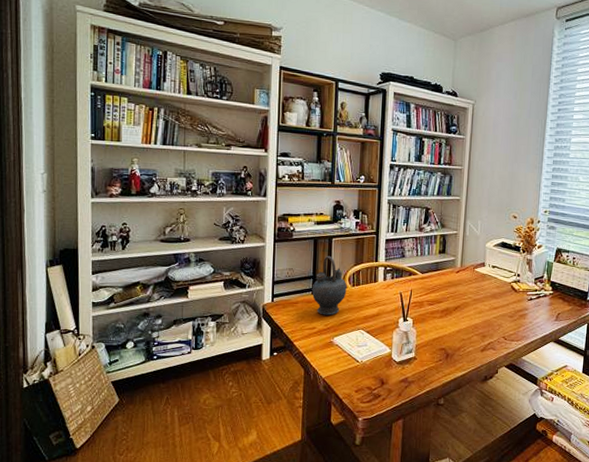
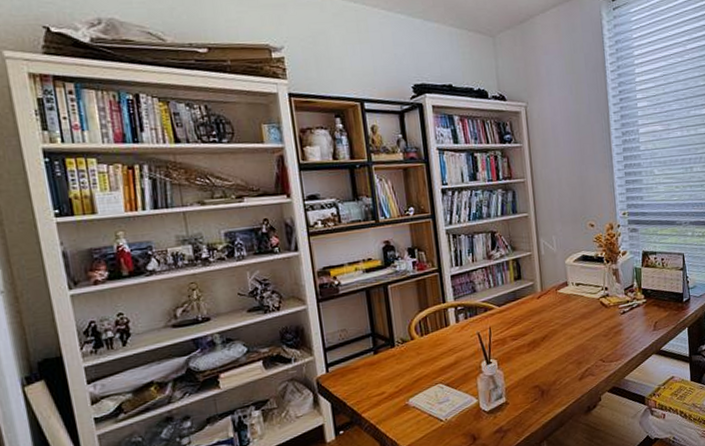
teapot: present [311,255,347,315] -> none [372,306,415,376]

